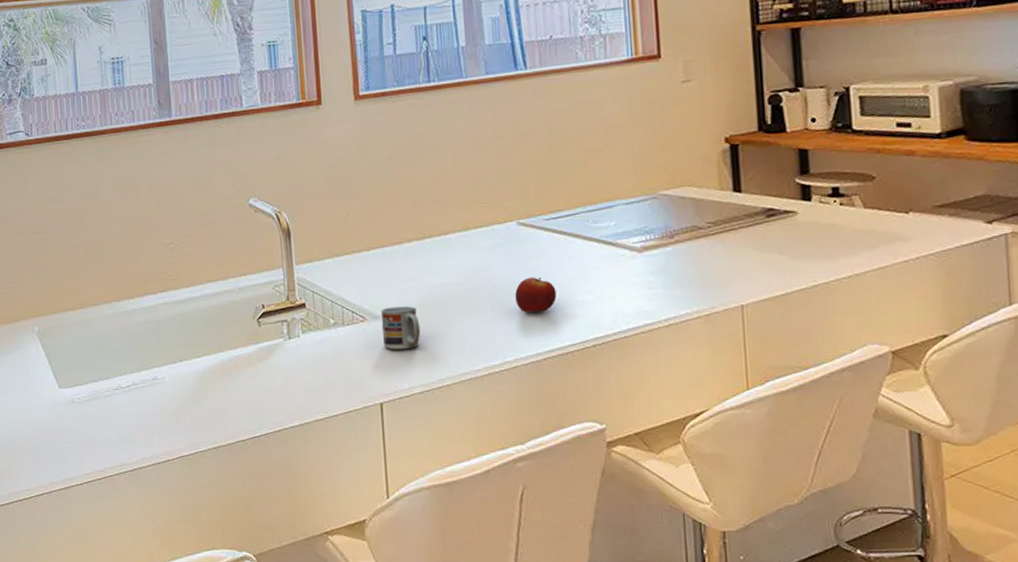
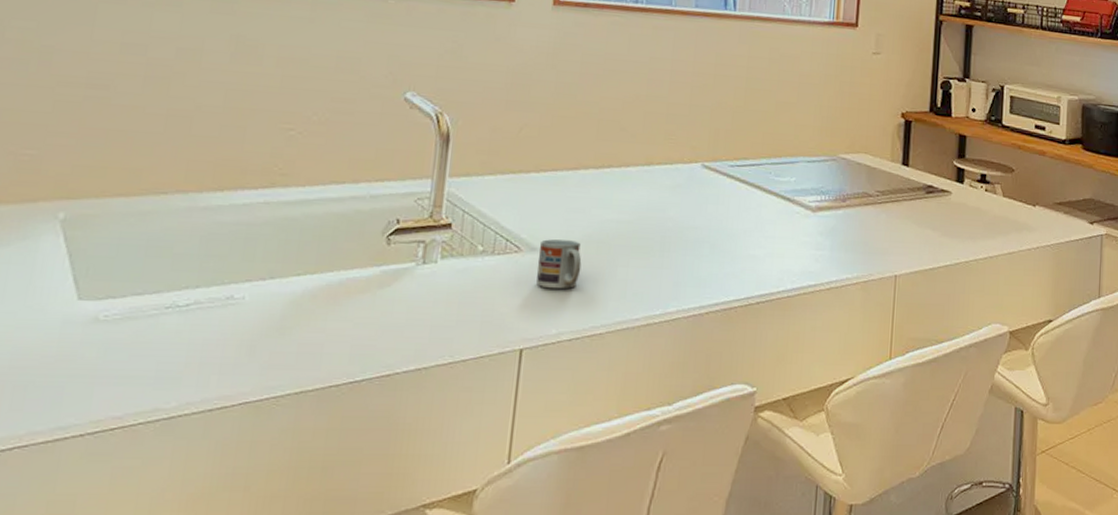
fruit: present [515,277,557,313] -> none [687,224,730,262]

